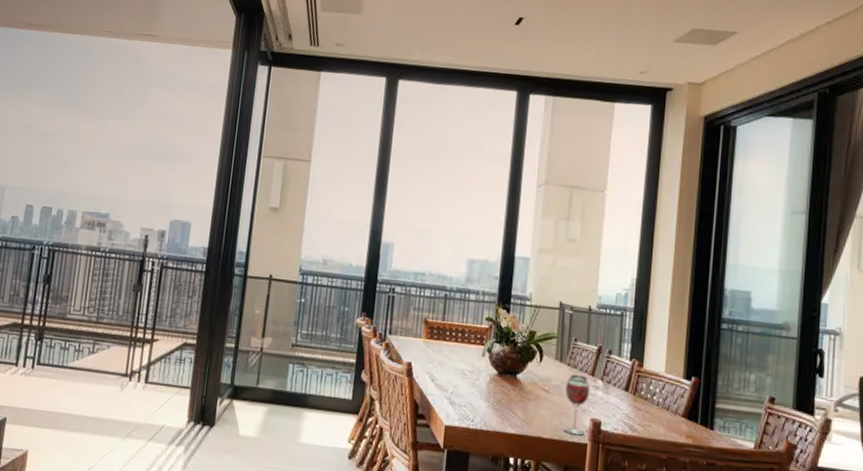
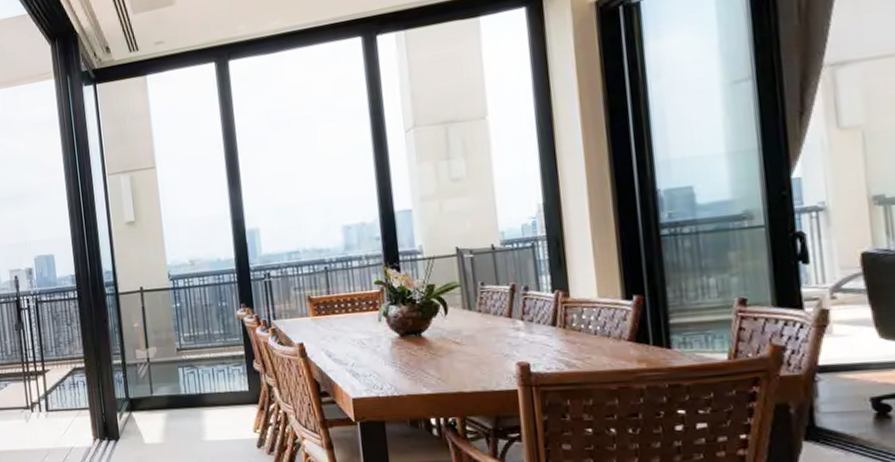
wineglass: present [564,374,590,436] -> none [480,319,512,383]

